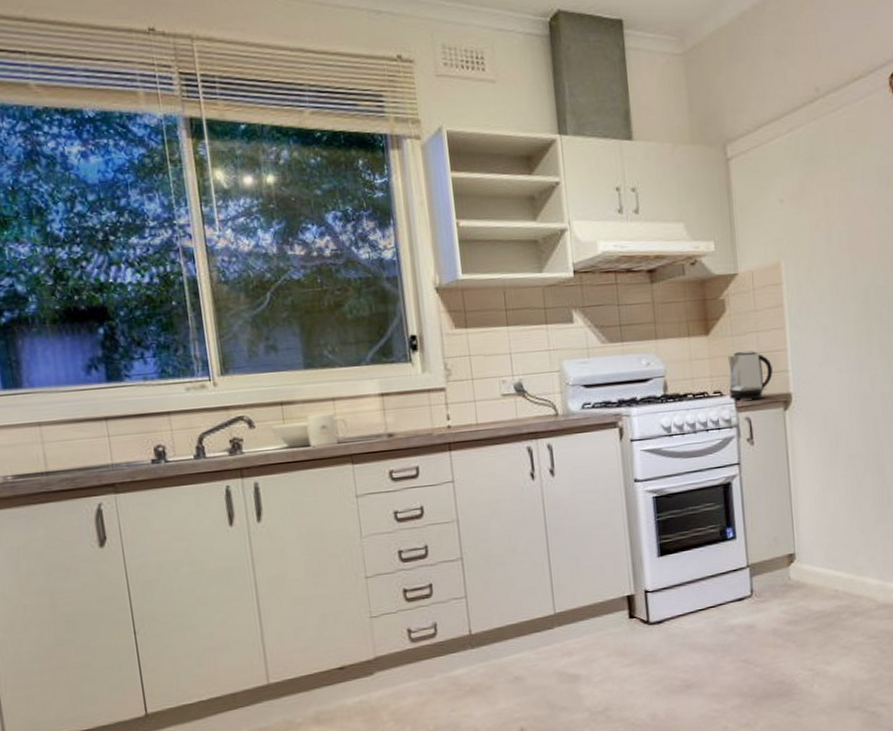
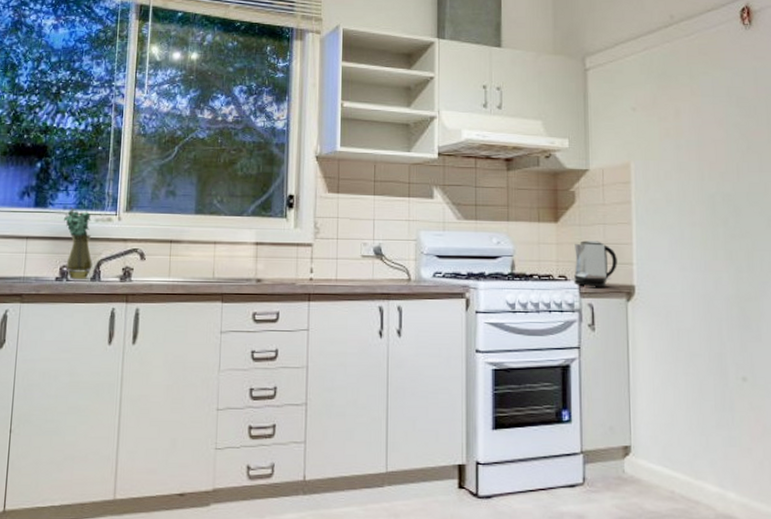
vase: none [147,377,194,459] -> present [64,207,93,279]
bowl: present [270,421,311,447] -> none [158,259,191,281]
mug: present [306,413,348,448] -> none [188,254,223,284]

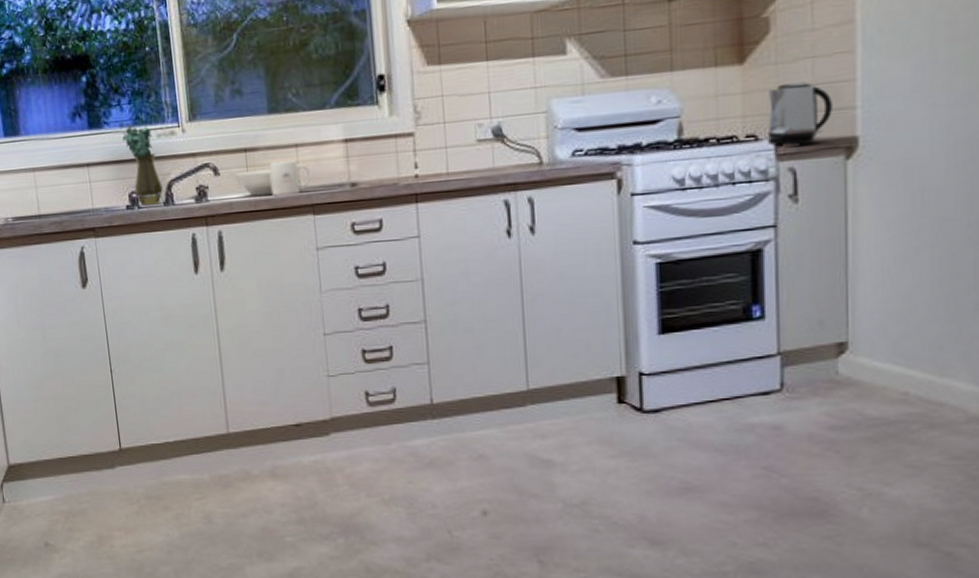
bowl: none [158,259,191,281] -> present [234,169,274,196]
mug: none [188,254,223,284] -> present [269,160,310,197]

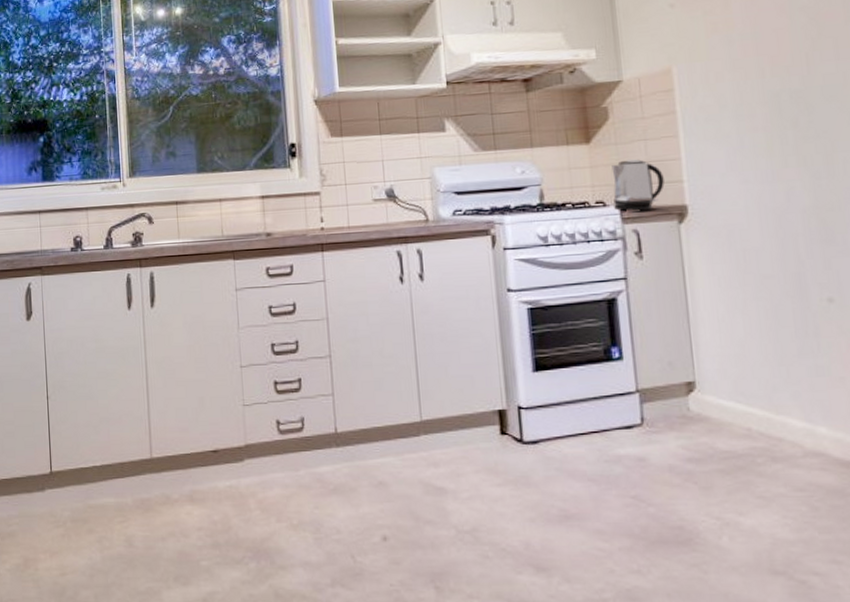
vase: present [123,124,163,206] -> none [72,178,104,248]
bowl: present [234,169,274,196] -> none [166,219,200,242]
mug: present [269,160,310,197] -> none [196,213,232,243]

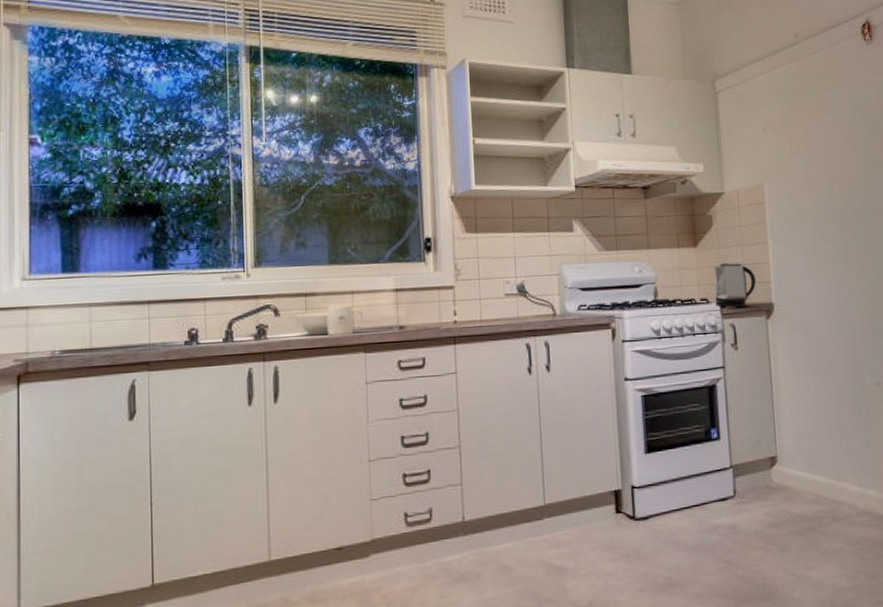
bowl: none [166,219,200,242] -> present [294,312,329,335]
mug: none [196,213,232,243] -> present [326,305,363,336]

